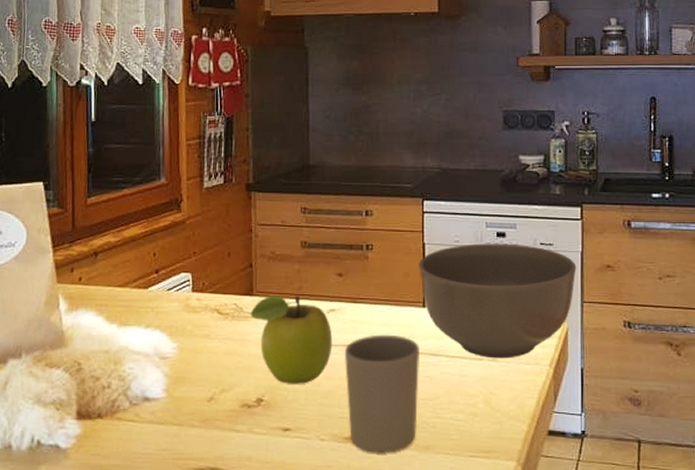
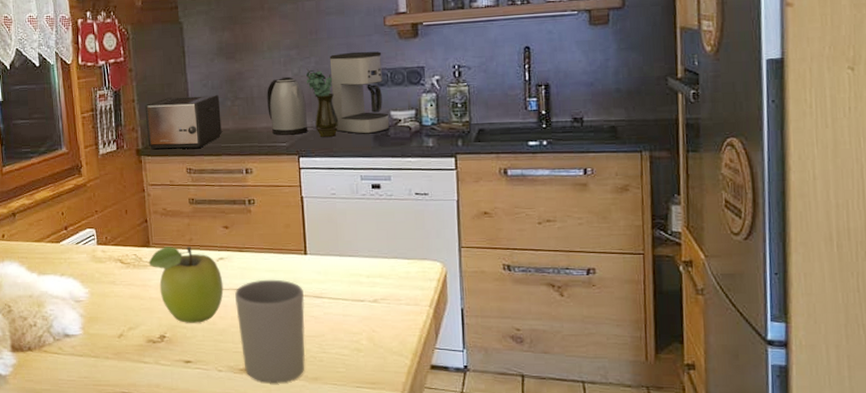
toaster: none [259,127,343,186] -> present [145,95,222,150]
kettle: none [393,113,435,176] -> present [267,76,308,135]
bowl: present [418,243,577,359] -> none [298,194,453,300]
vase: none [435,105,467,179] -> present [306,68,339,137]
coffee maker: none [460,91,518,178] -> present [329,51,390,134]

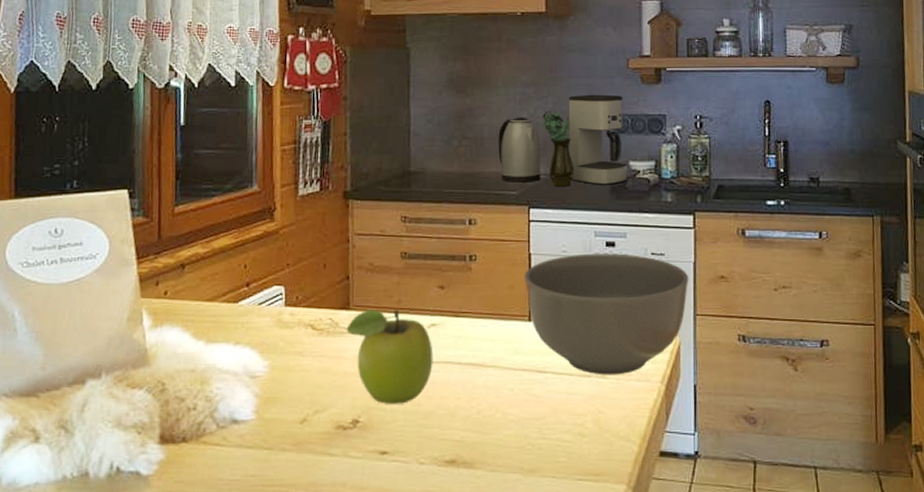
toaster: present [145,95,222,150] -> none [358,131,446,194]
mug: present [235,279,306,383] -> none [446,350,526,477]
bowl: none [298,194,453,300] -> present [524,253,689,375]

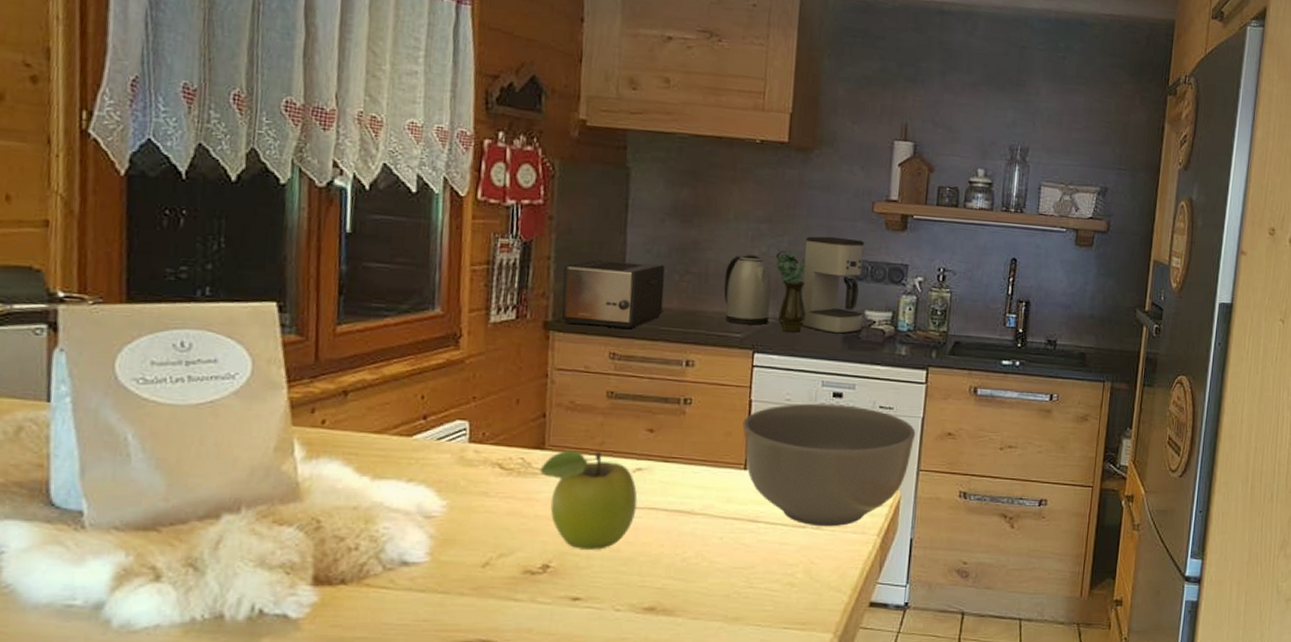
toaster: none [358,131,446,194] -> present [561,259,665,330]

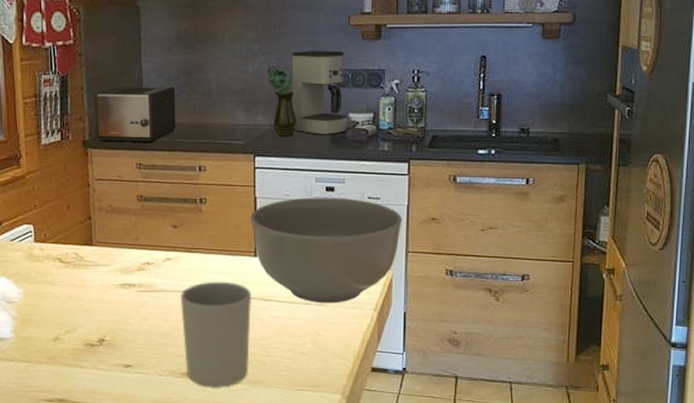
fruit: present [539,450,638,550] -> none [90,246,169,326]
mug: none [649,497,737,624] -> present [181,281,252,387]
kettle: present [723,254,771,326] -> none [225,71,266,133]

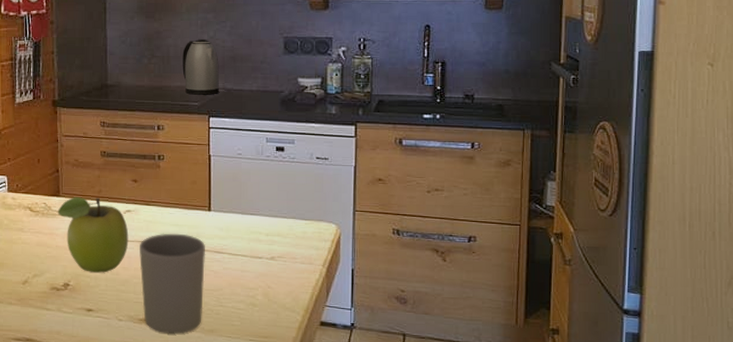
fruit: none [90,246,169,326] -> present [57,197,129,273]
toaster: present [94,86,176,143] -> none [63,51,137,103]
kettle: none [225,71,266,133] -> present [182,39,220,95]
bowl: present [250,197,403,303] -> none [205,156,350,258]
vase: present [266,64,297,136] -> none [220,32,249,99]
coffee maker: present [291,50,348,135] -> none [244,19,297,99]

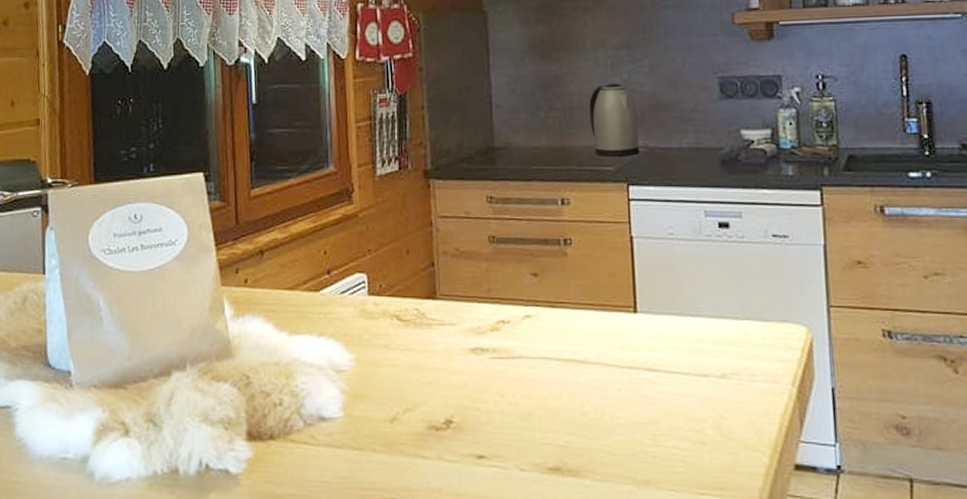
fruit: present [57,197,129,273] -> none [434,299,530,403]
mug: present [139,233,206,334] -> none [545,345,635,487]

